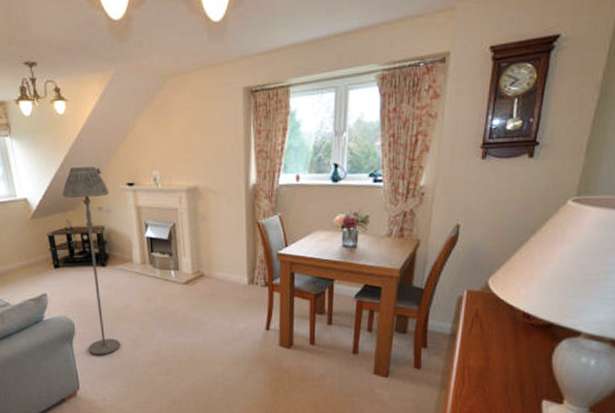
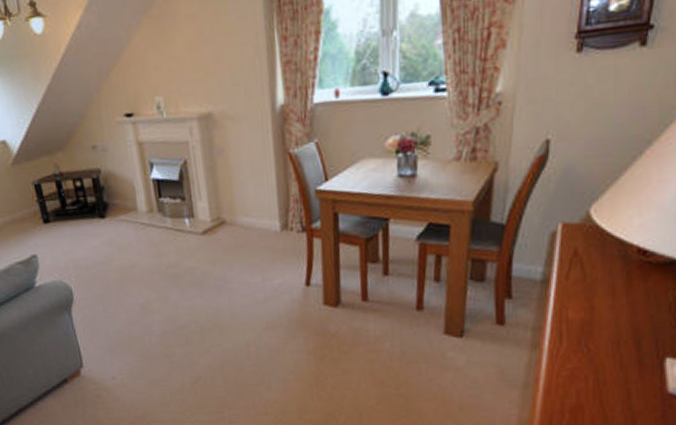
floor lamp: present [62,166,120,355] -> none [47,96,129,326]

